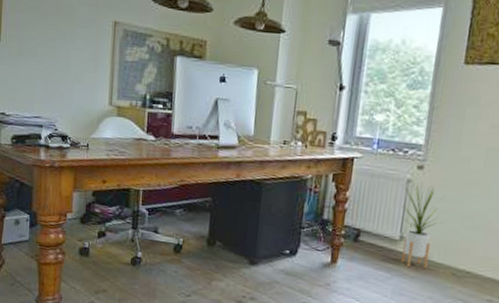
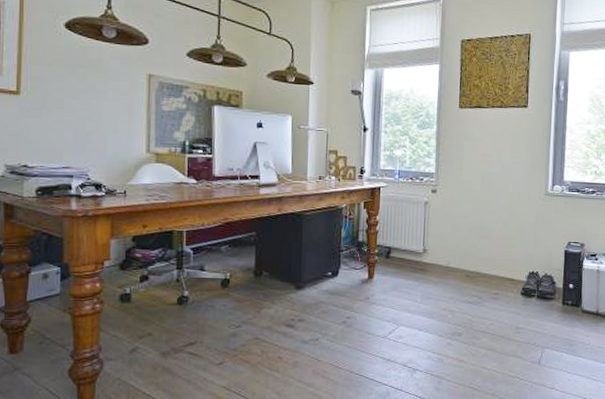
house plant: present [400,182,444,268] -> none [422,203,456,274]

